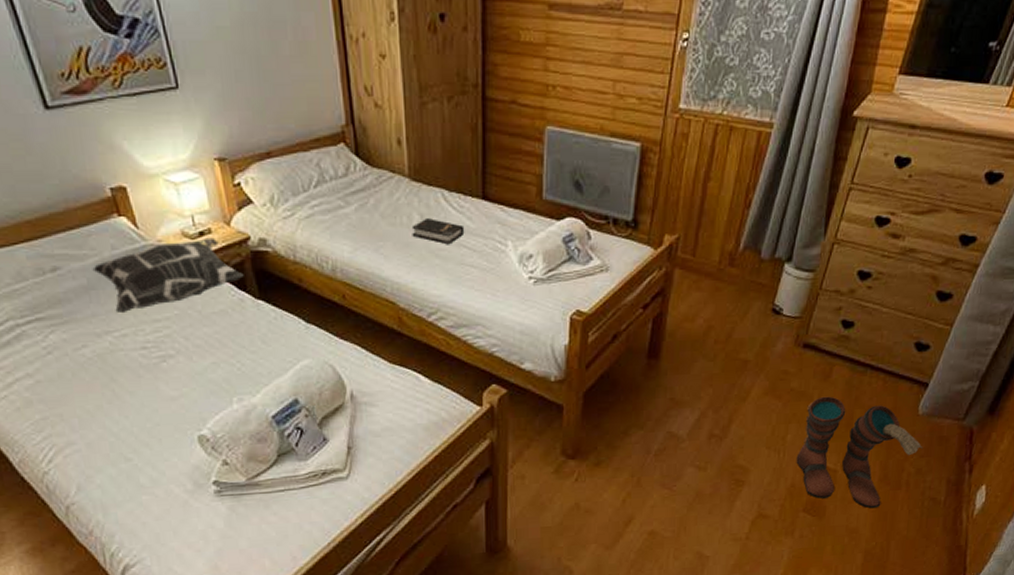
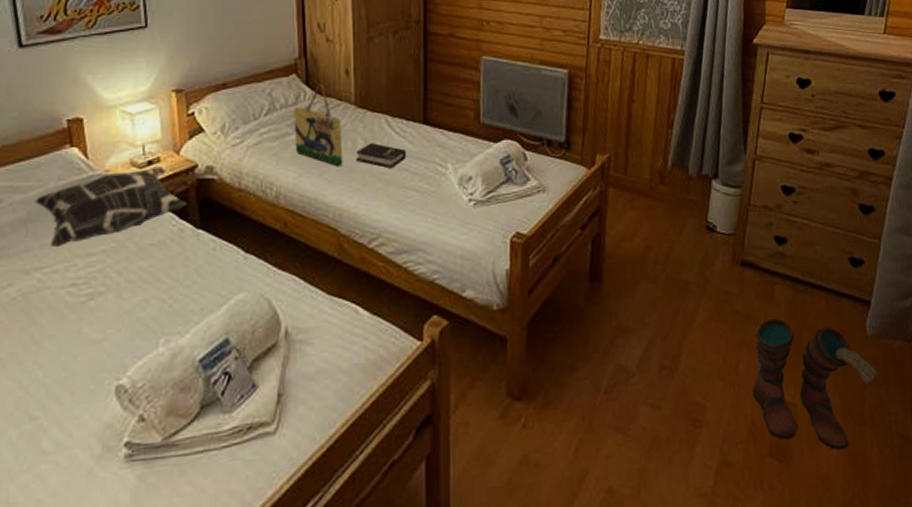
home sign: none [344,154,399,242] -> present [294,84,343,167]

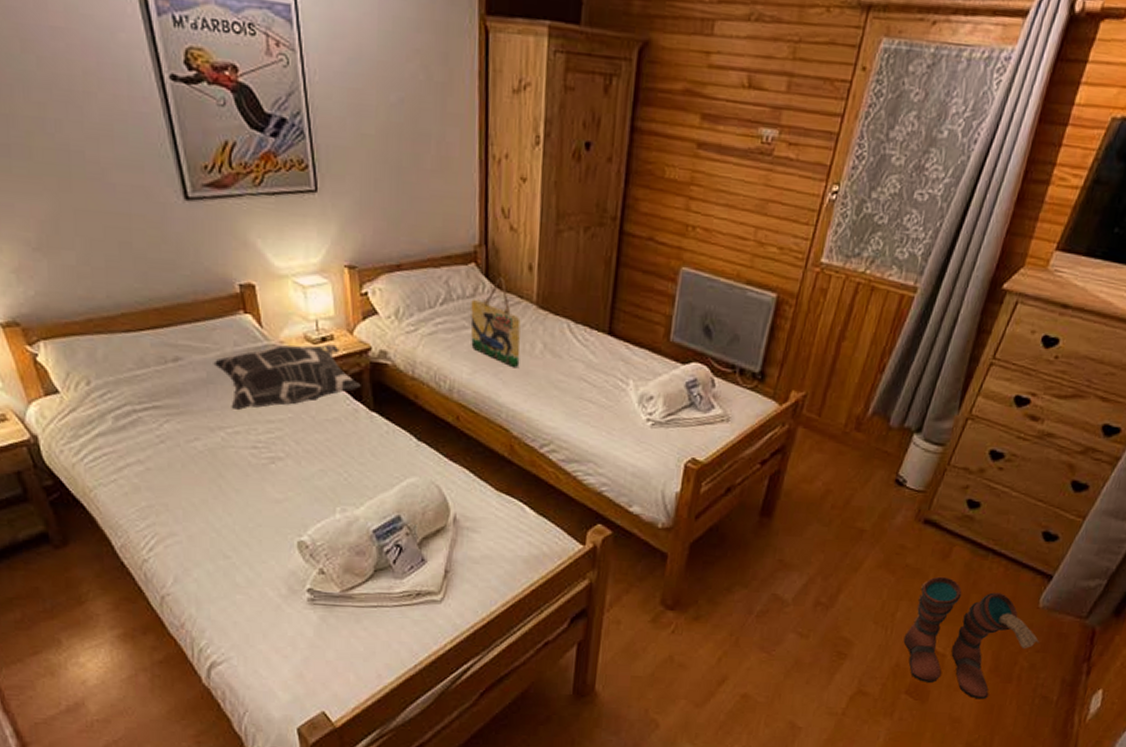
hardback book: present [356,143,407,169] -> none [533,348,587,378]

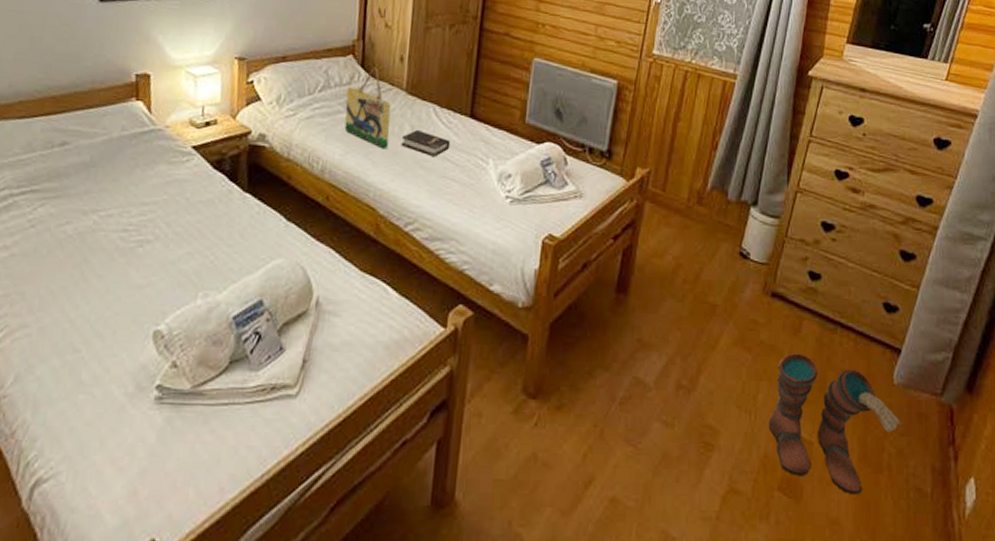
decorative pillow: present [213,344,361,410] -> none [98,128,238,192]
hardback book: none [533,348,587,378] -> present [401,130,451,157]

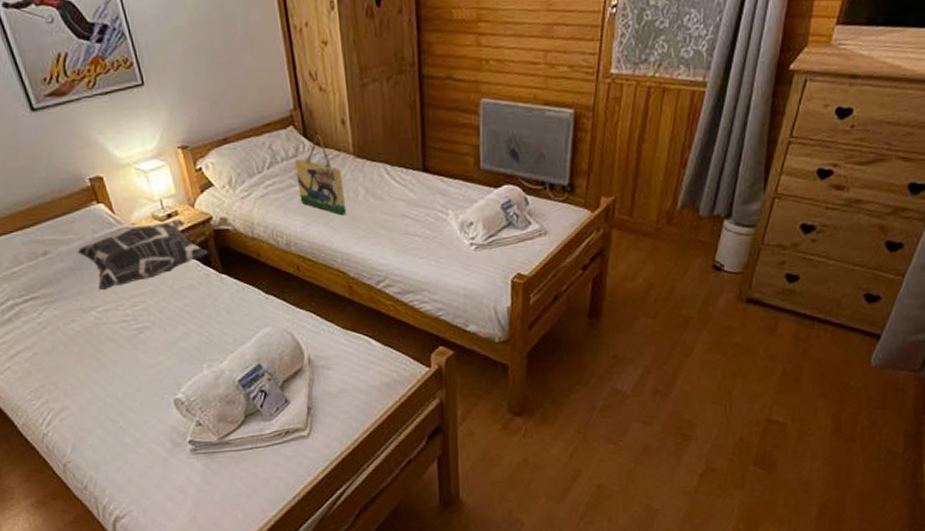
decorative pillow: none [98,128,238,192] -> present [77,219,208,290]
hardback book: present [401,130,451,157] -> none [358,192,408,217]
boots: present [768,353,902,495] -> none [743,350,877,462]

